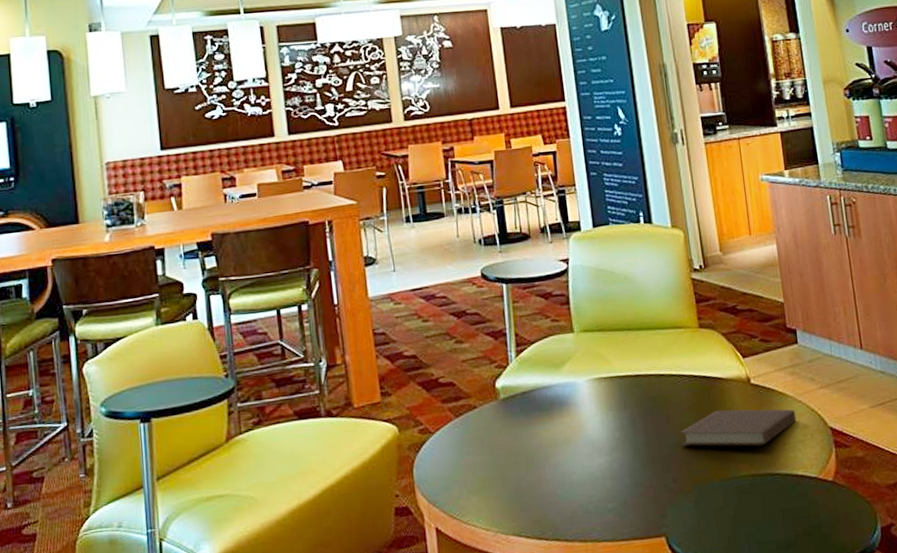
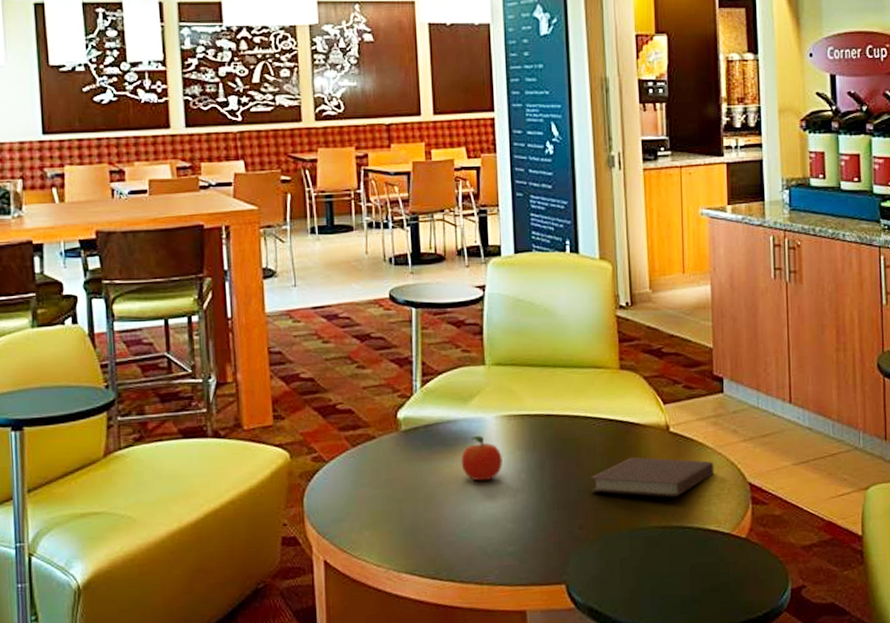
fruit: none [557,399,597,442] -> present [461,436,502,481]

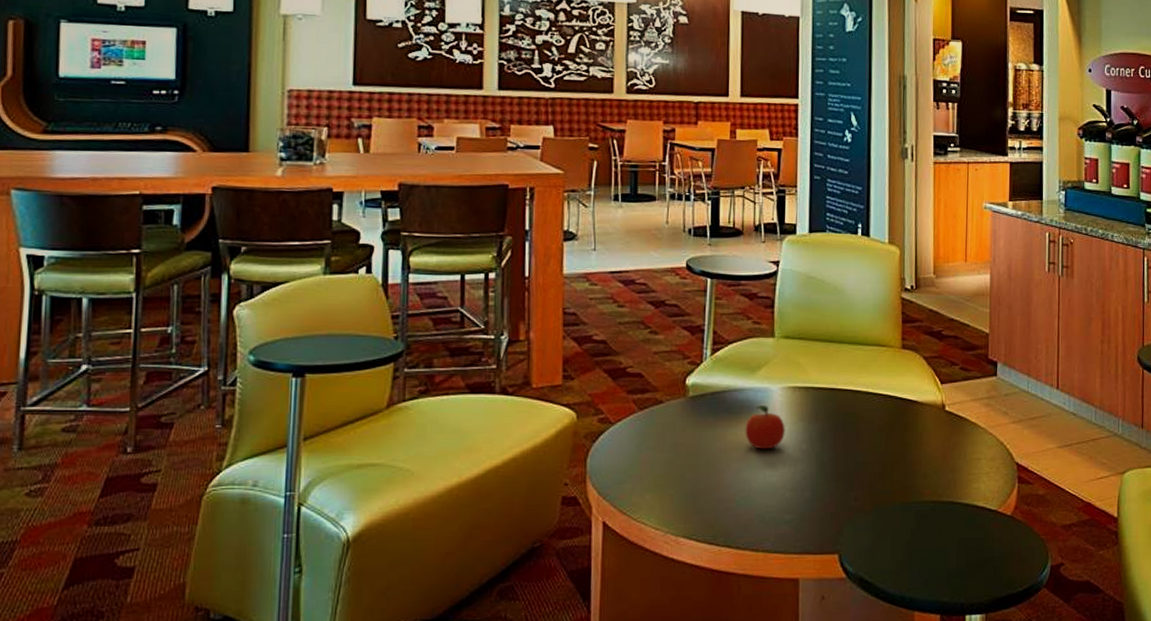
notebook: present [589,457,714,498] -> none [867,433,985,474]

